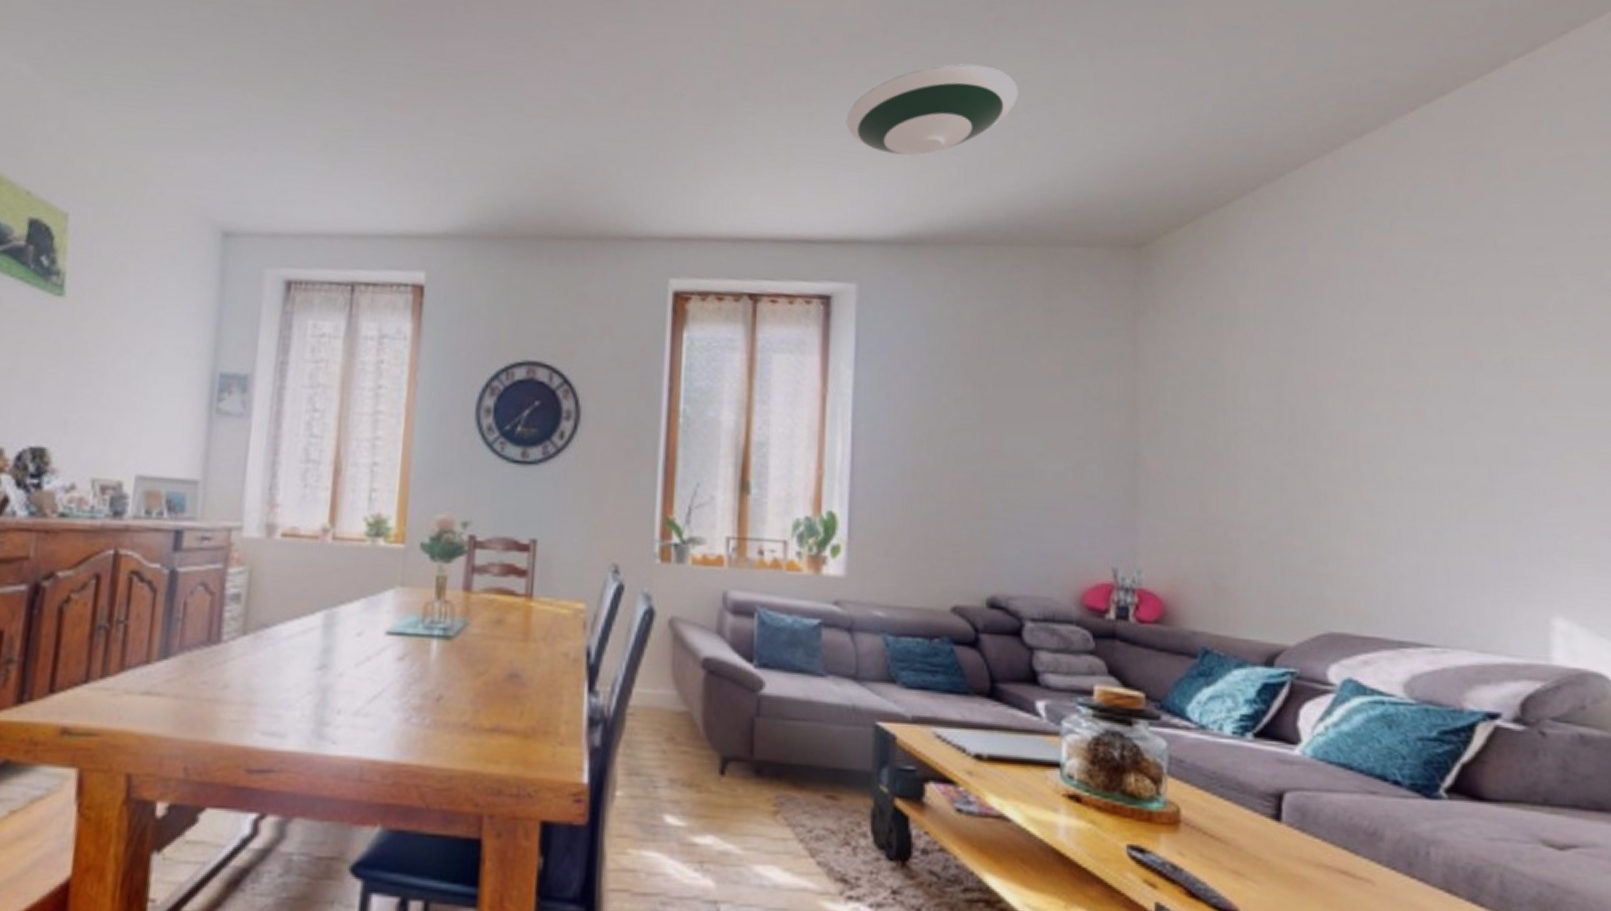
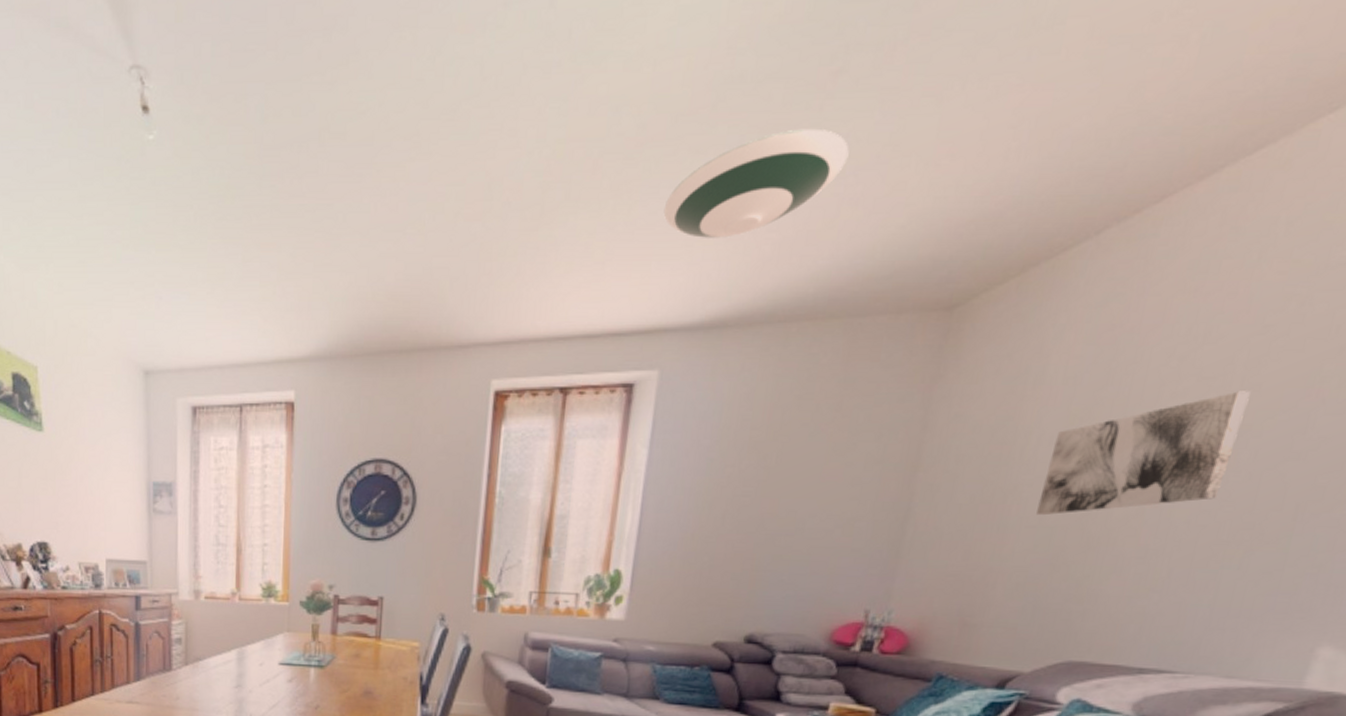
wall art: none [1260,348,1420,466] -> present [1036,391,1251,516]

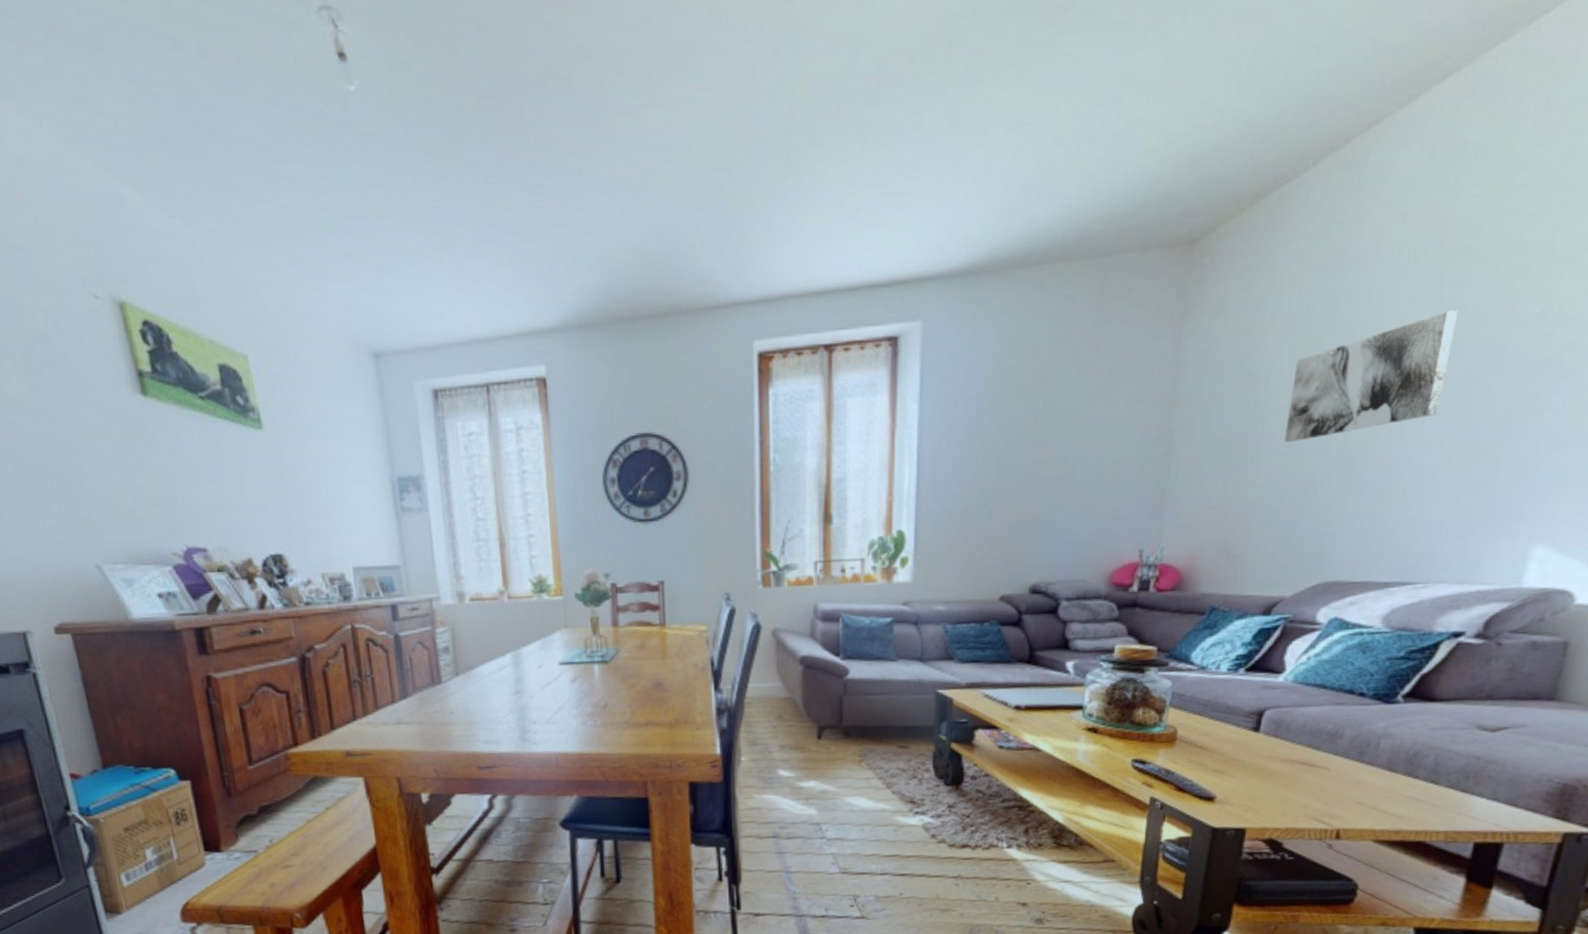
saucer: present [663,128,849,238] -> none [910,65,1084,181]

